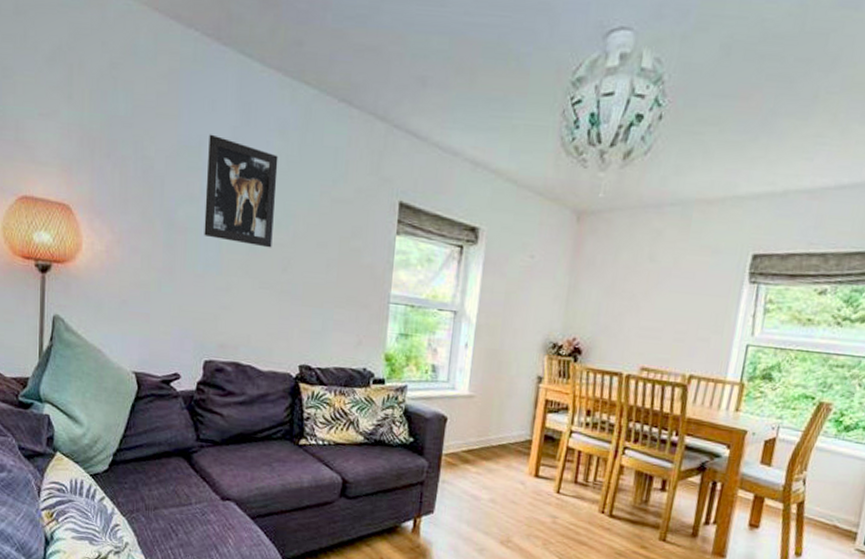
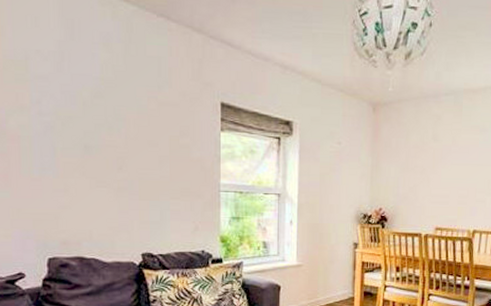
wall art: present [204,134,278,248] -> none [35,48,106,150]

